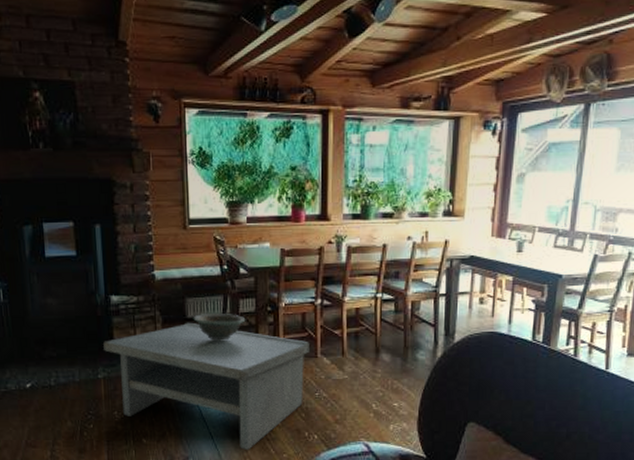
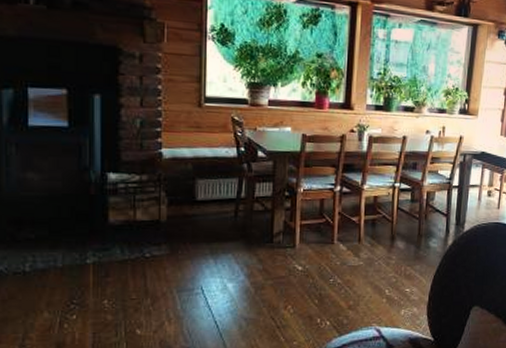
coffee table: present [103,322,309,450] -> none [96,204,327,338]
decorative bowl: present [193,312,246,341] -> none [203,195,262,225]

